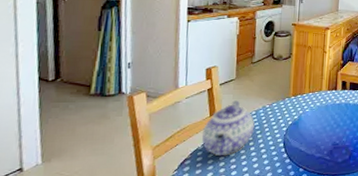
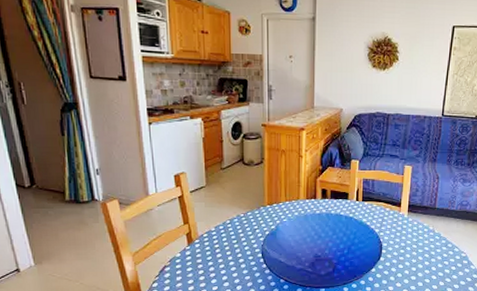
teapot: present [201,100,255,157] -> none [178,209,230,265]

